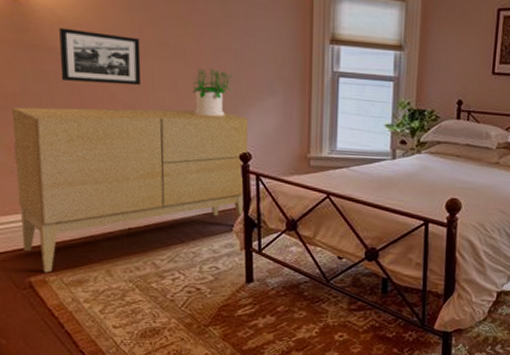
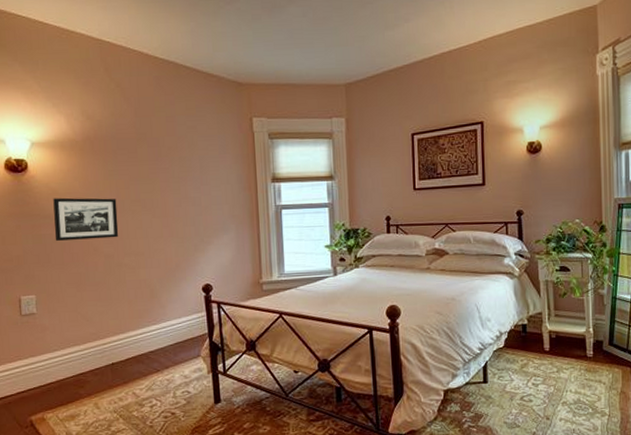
sideboard: present [12,107,248,273] -> none [17,252,209,411]
potted plant: present [193,69,233,117] -> none [160,216,193,257]

